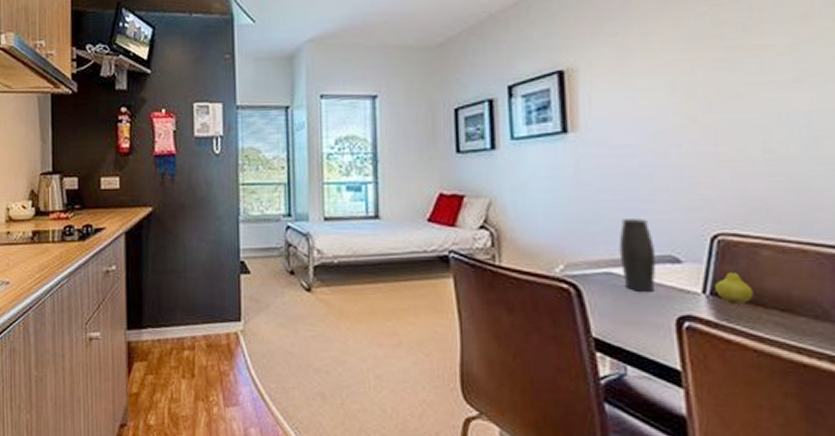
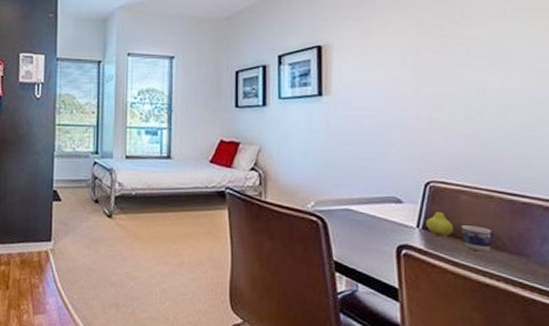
vase: present [619,219,656,293] -> none [356,167,384,227]
cup: none [763,289,811,323] -> present [461,225,494,252]

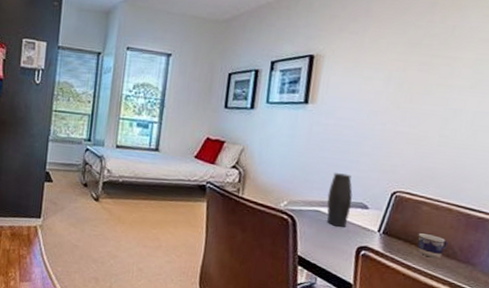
vase: none [356,167,384,227] -> present [327,173,353,228]
fruit: present [426,204,454,237] -> none [386,213,412,242]

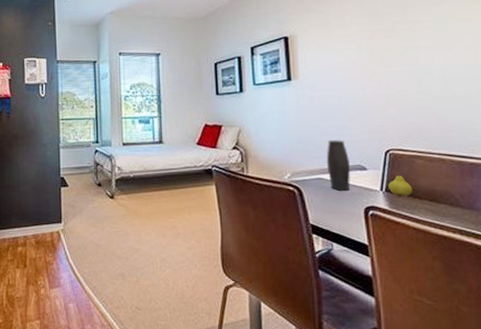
fruit: none [386,213,412,242] -> present [388,169,412,197]
cup: present [417,233,448,259] -> none [418,186,448,208]

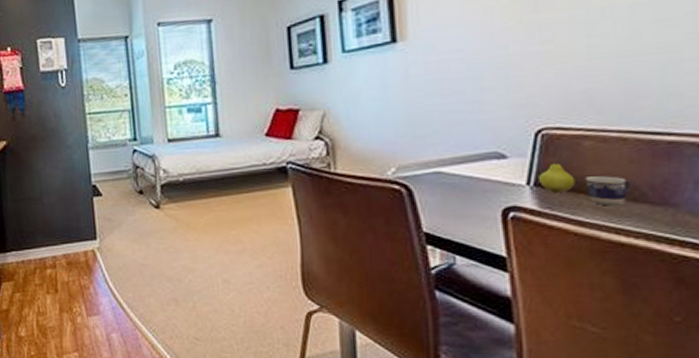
vase: present [326,140,351,192] -> none [447,119,483,189]
cup: none [418,186,448,208] -> present [585,176,630,206]

